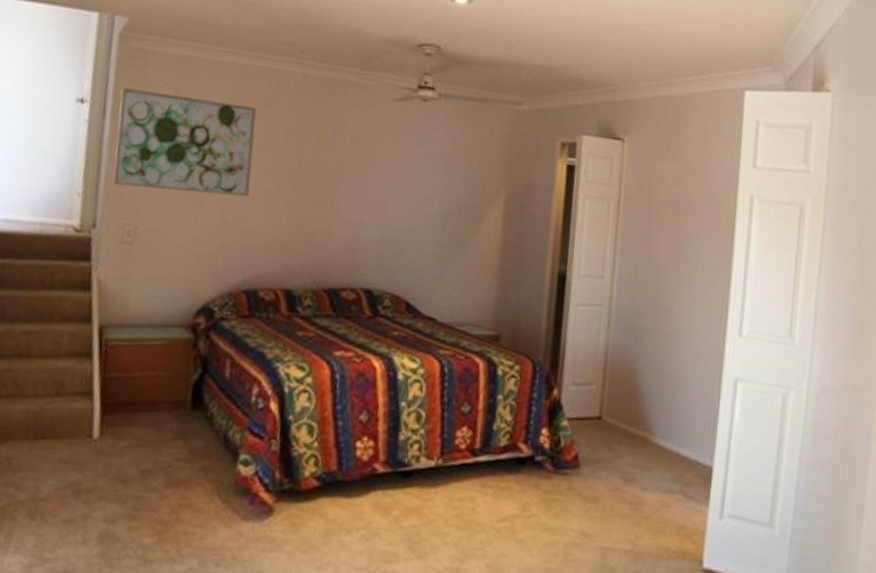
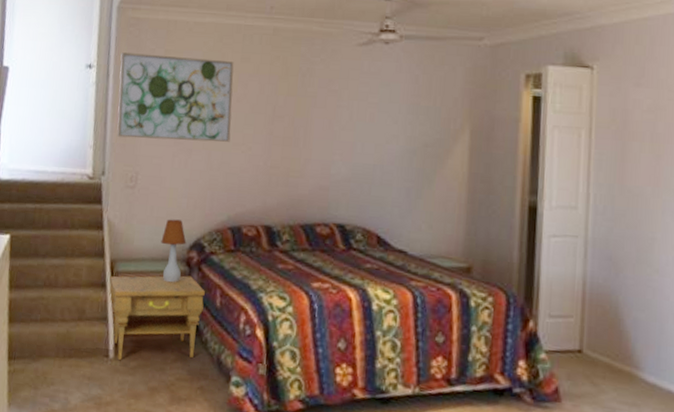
nightstand: none [95,343,213,440] -> present [109,275,205,360]
table lamp: none [162,280,193,352] -> present [161,219,187,283]

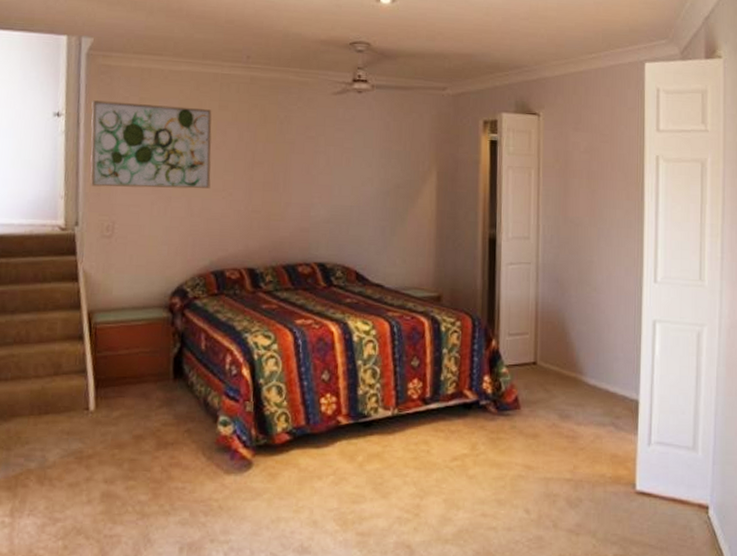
nightstand: present [109,275,205,360] -> none [87,322,189,411]
table lamp: present [161,219,187,283] -> none [141,266,168,330]

